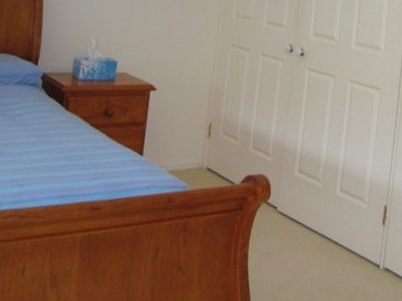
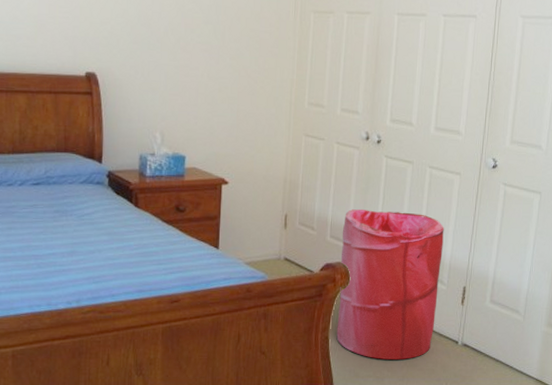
laundry hamper: none [255,119,365,283] -> present [336,208,444,359]

